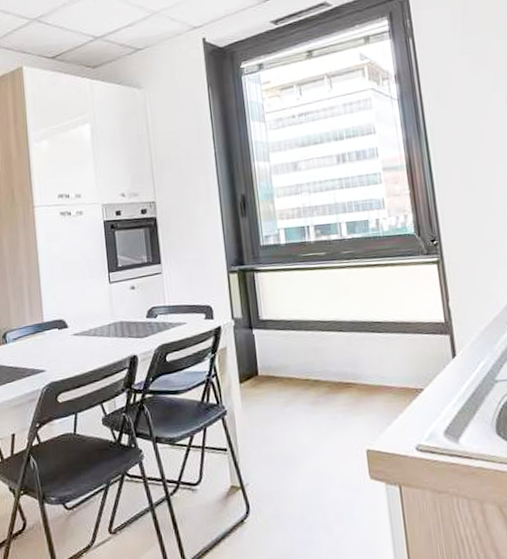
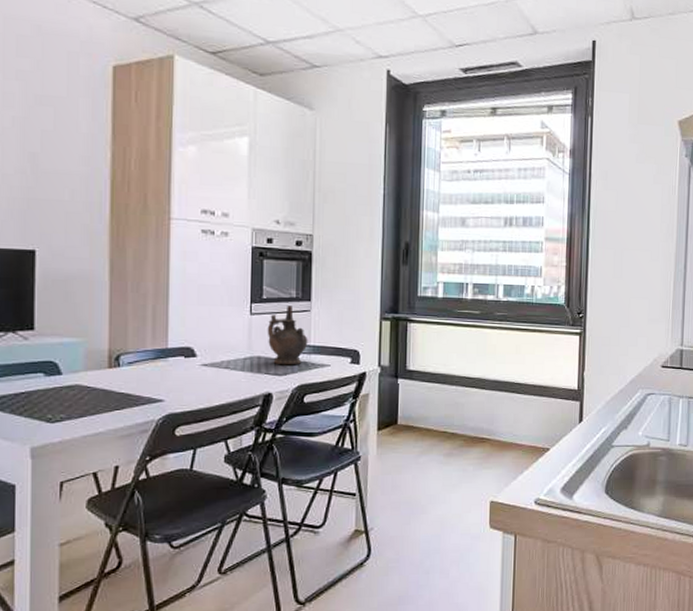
ceremonial vessel: none [125,270,164,328] -> present [267,306,308,365]

